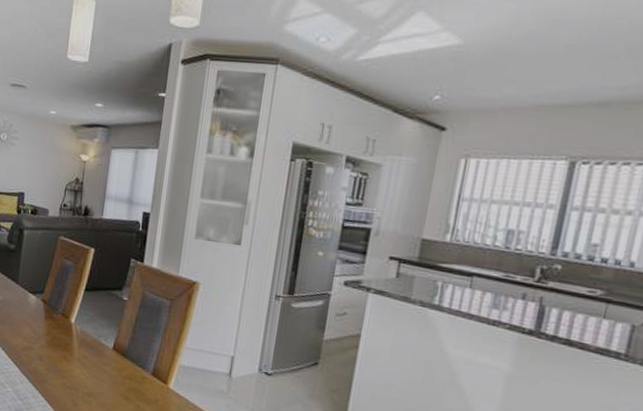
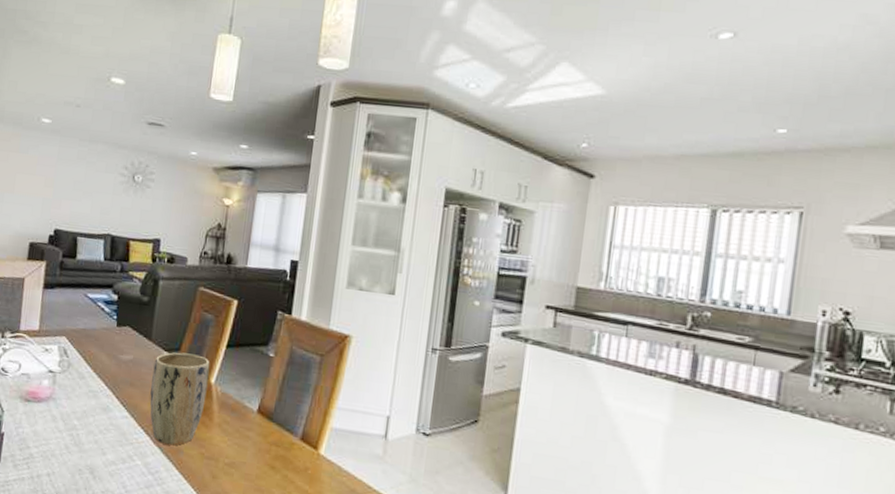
plant pot: none [18,295,70,376] -> present [149,352,210,446]

